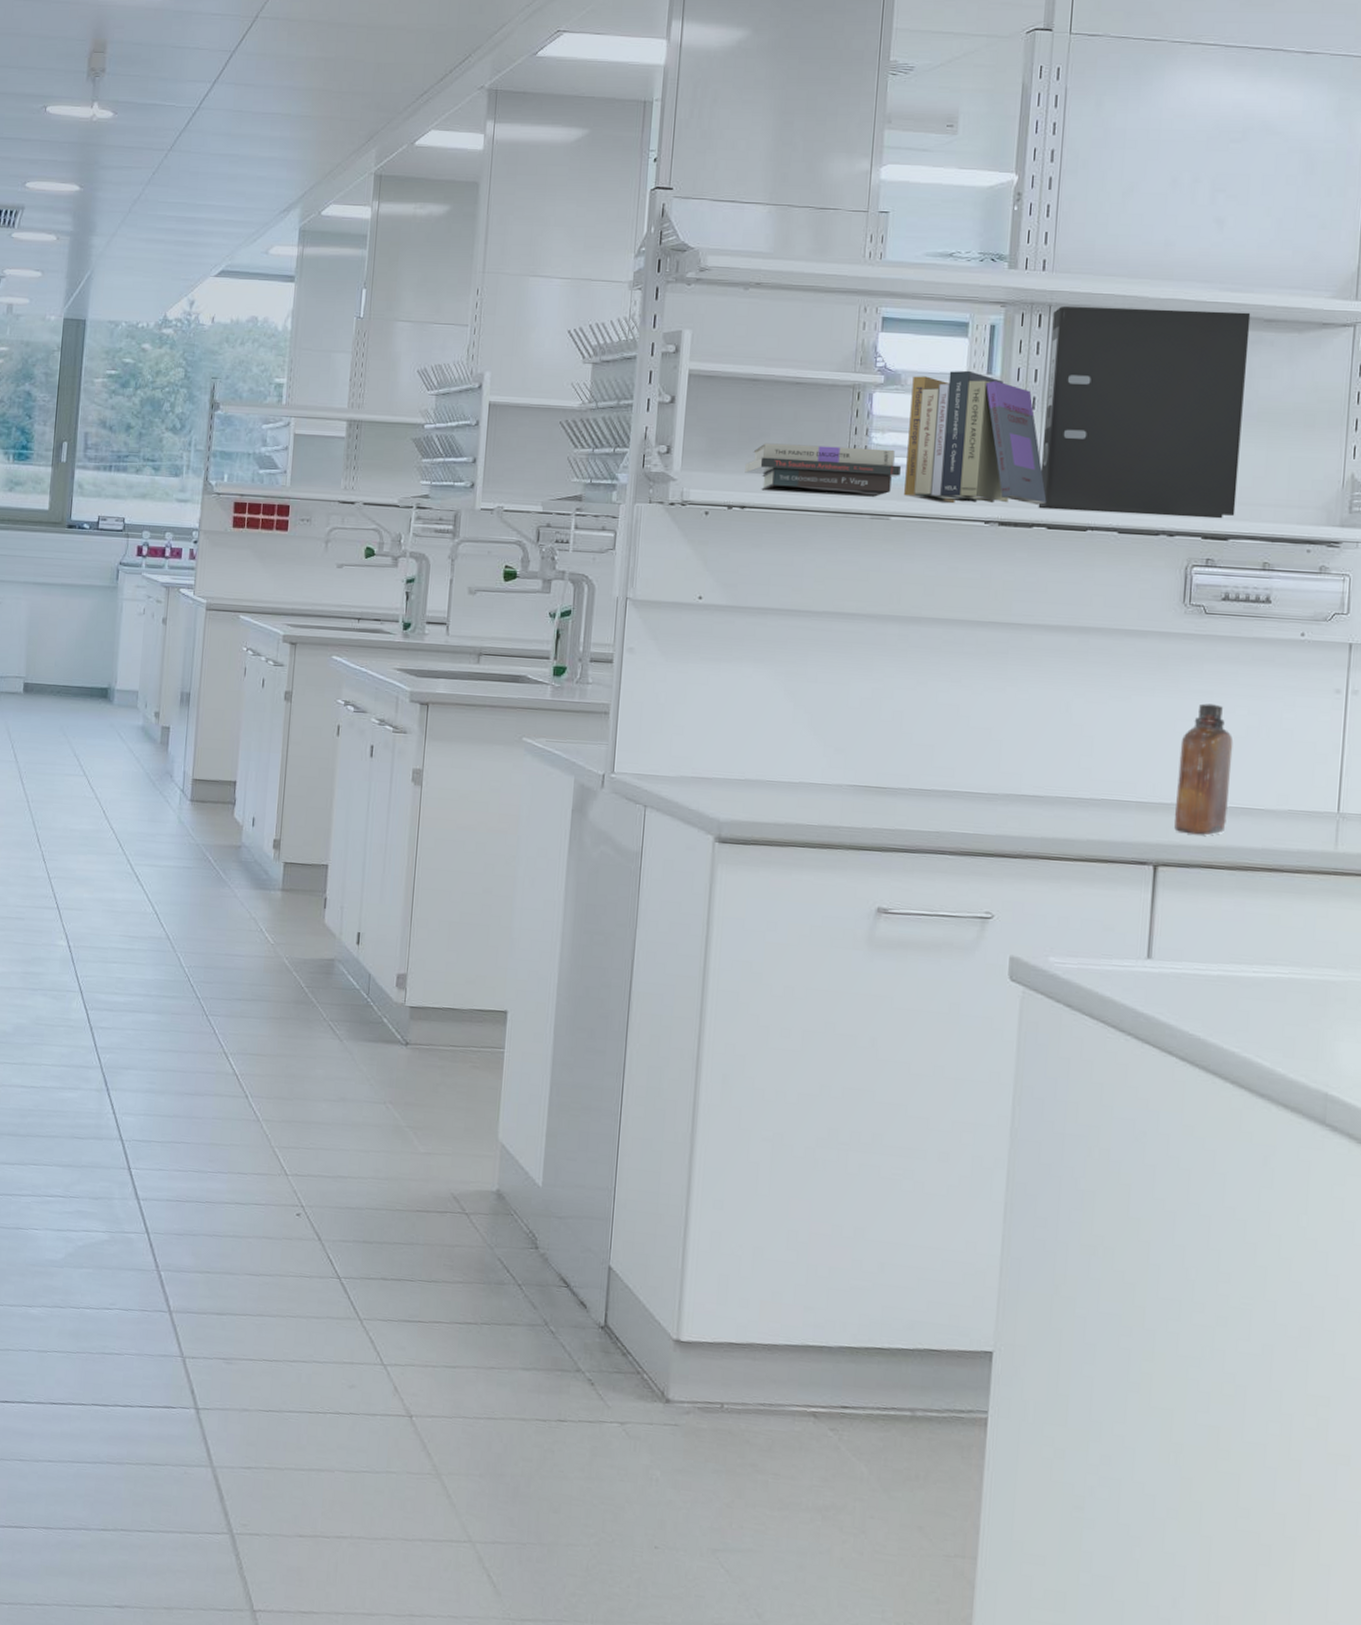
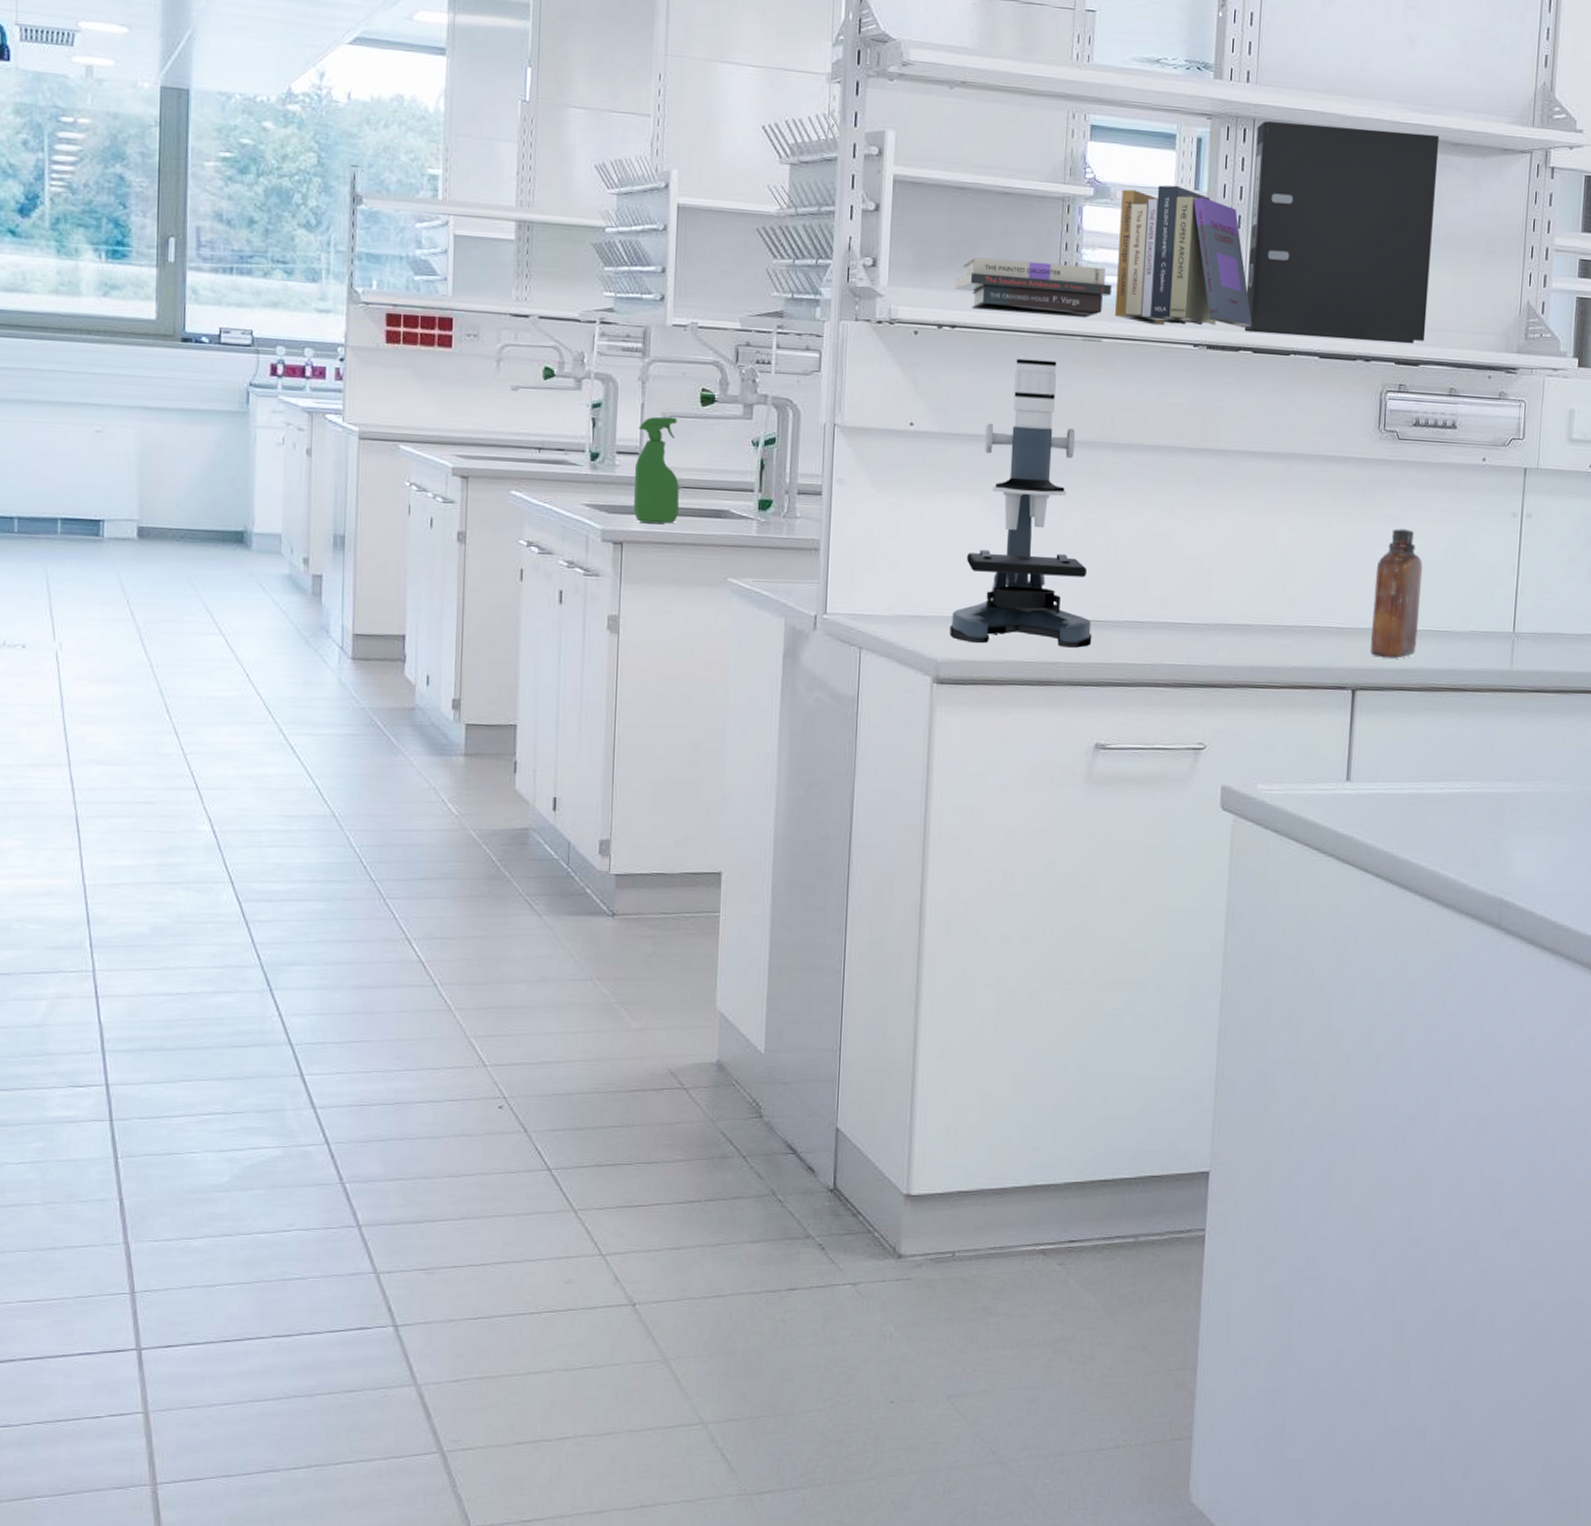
spray bottle: none [440,590,482,687] -> present [633,416,680,524]
microscope: none [732,536,876,814] -> present [950,358,1092,649]

